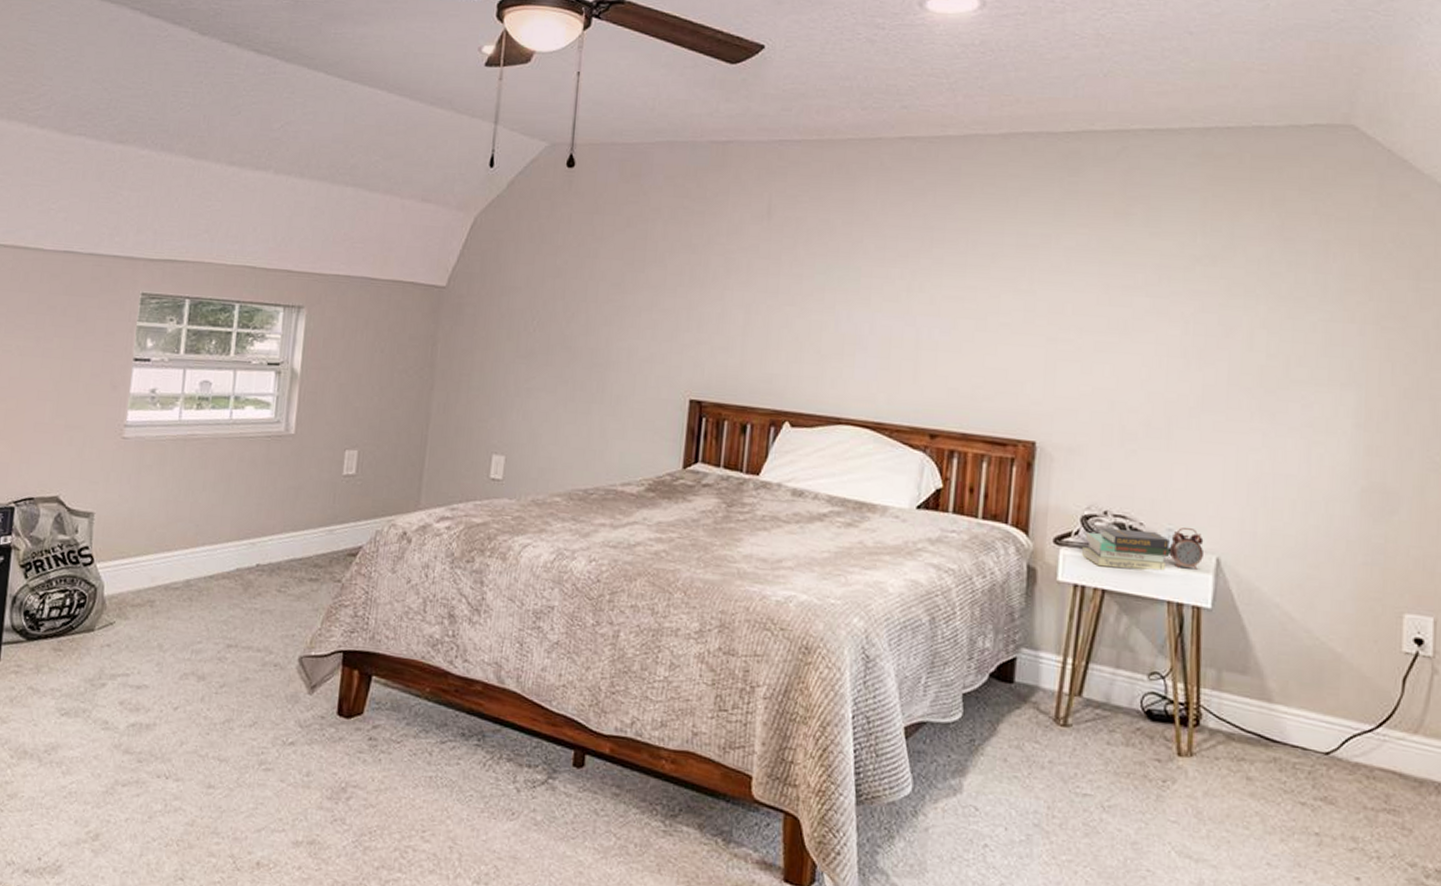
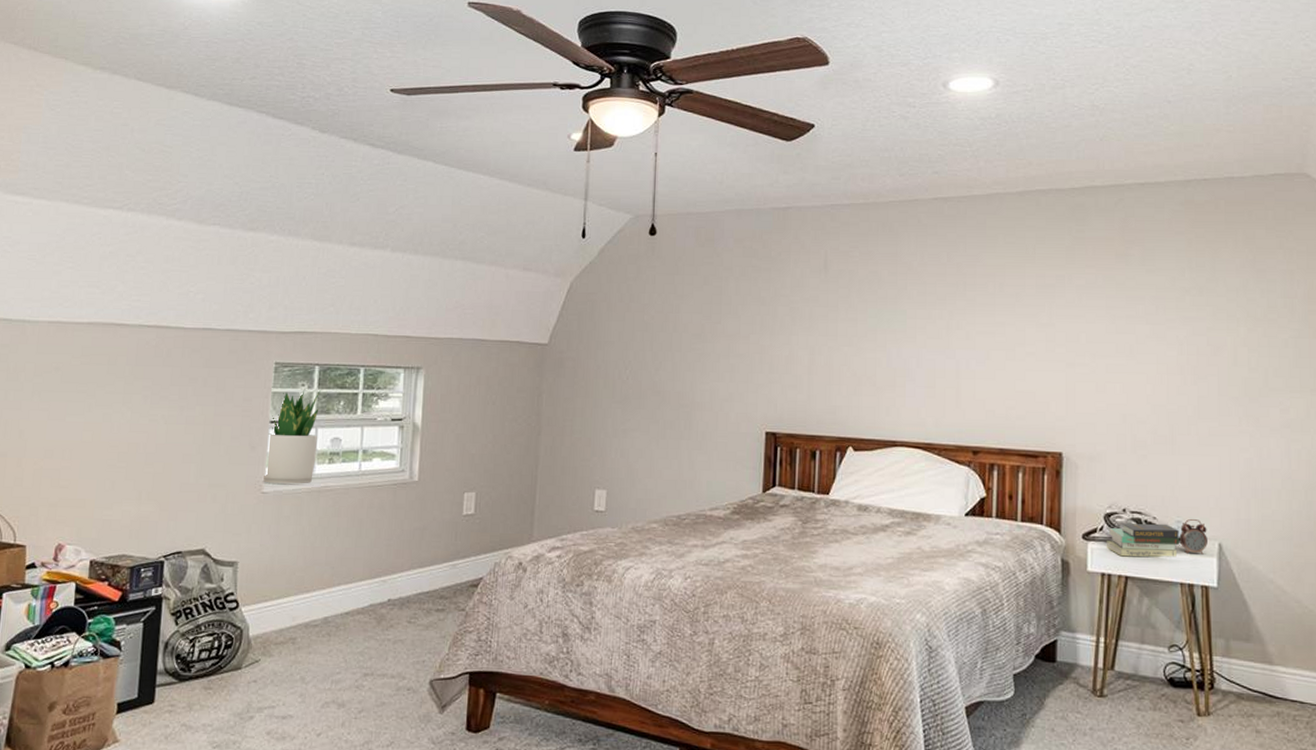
planter: none [124,324,192,431] -> present [263,389,322,484]

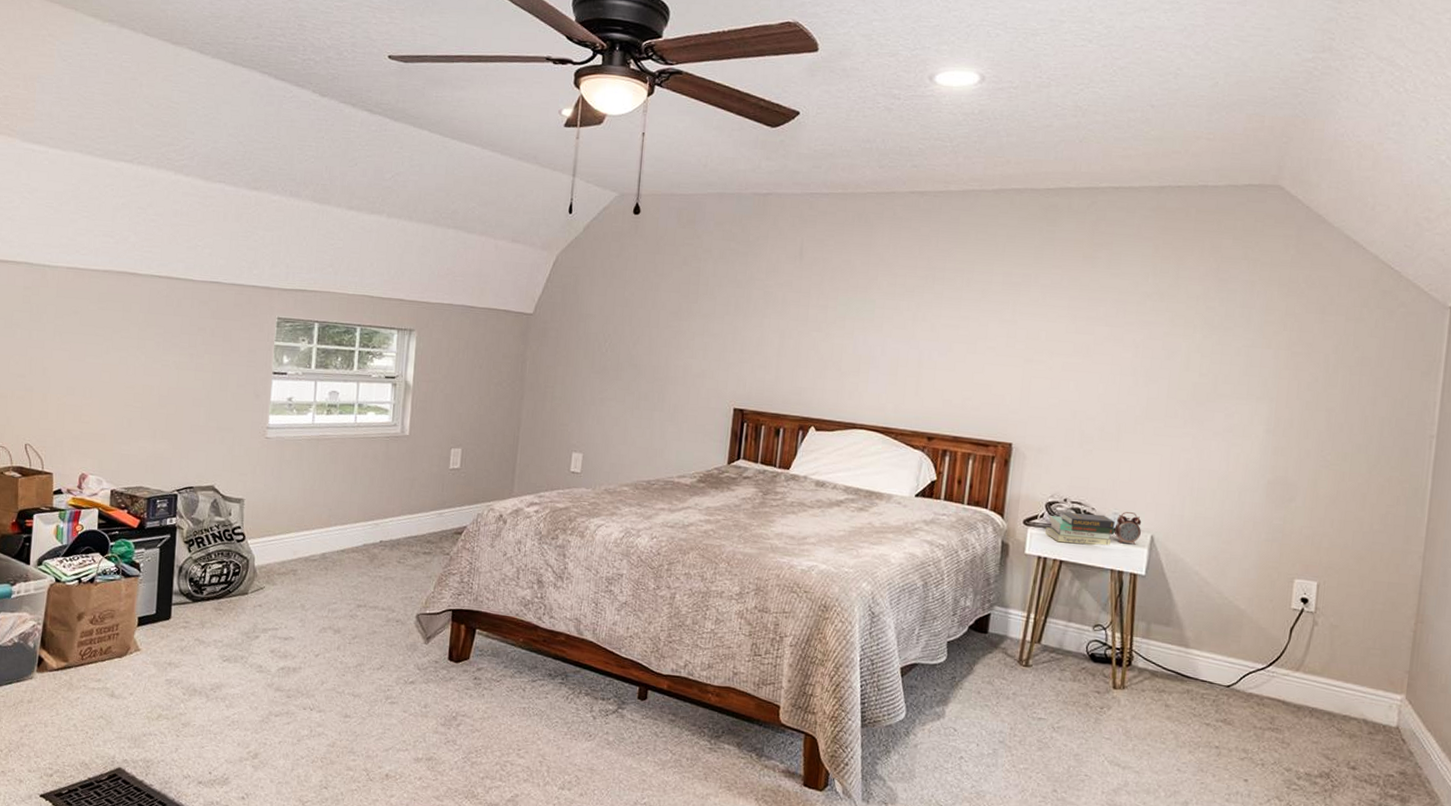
planter: present [263,389,322,484] -> none [266,344,321,432]

